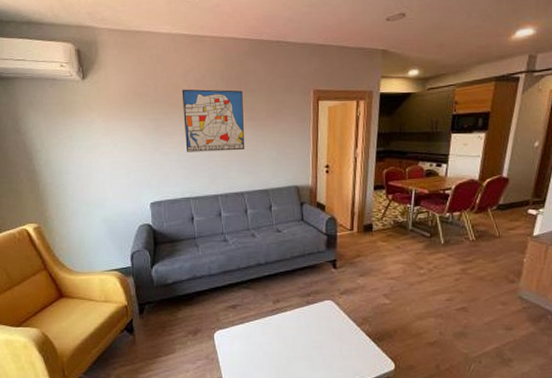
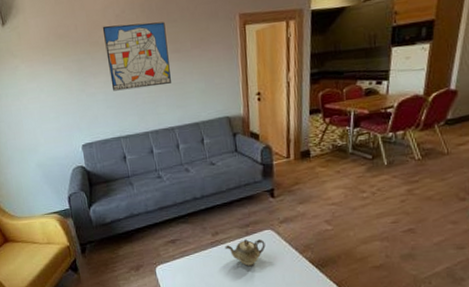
teapot: none [285,308,325,336] -> present [225,239,266,266]

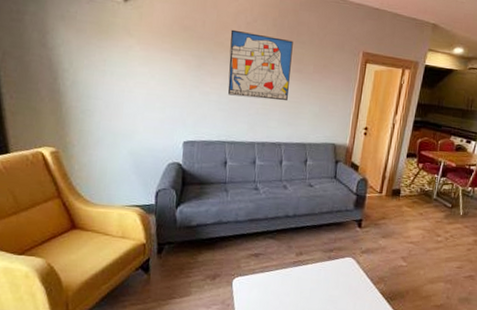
teapot: present [225,239,266,266] -> none [306,263,345,290]

